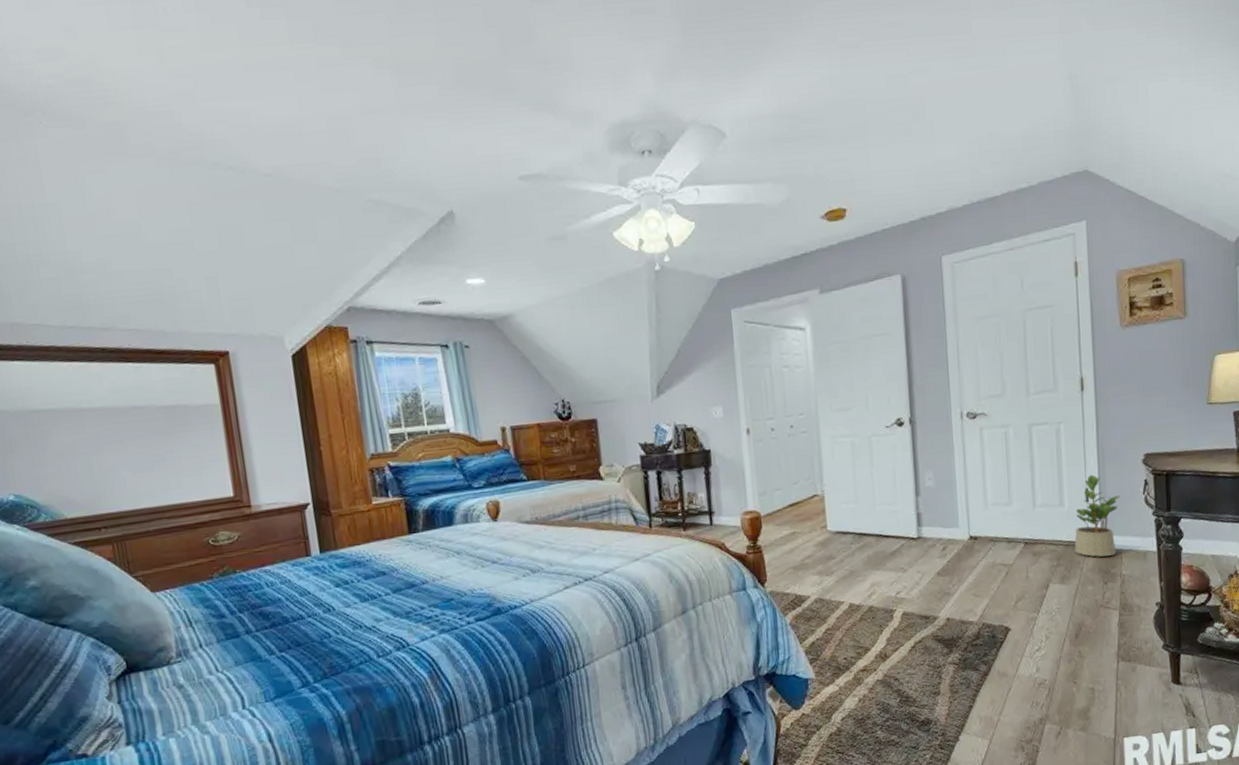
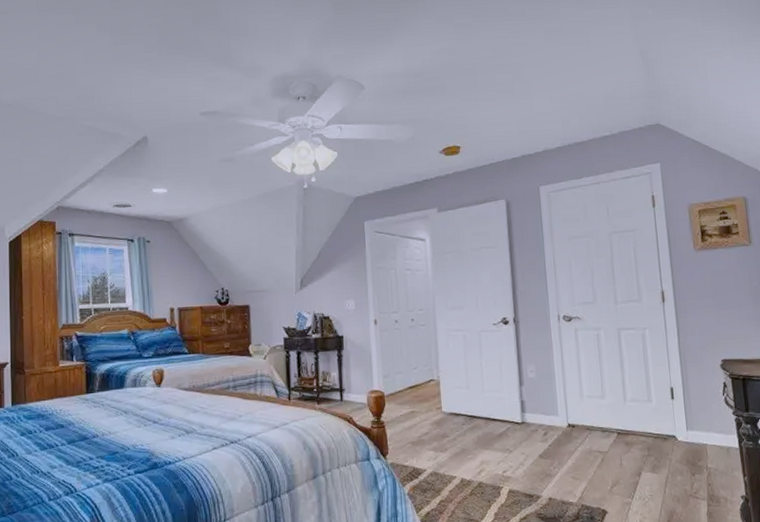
potted plant: present [1074,474,1121,557] -> none [663,375,703,450]

